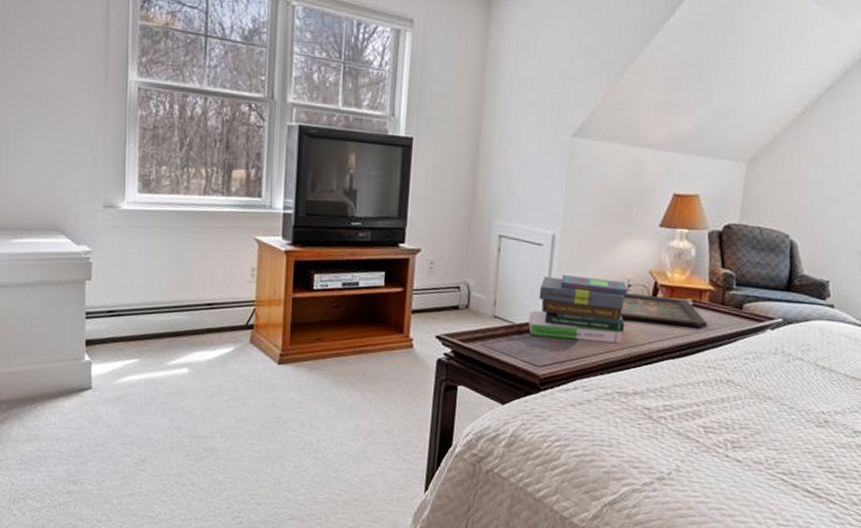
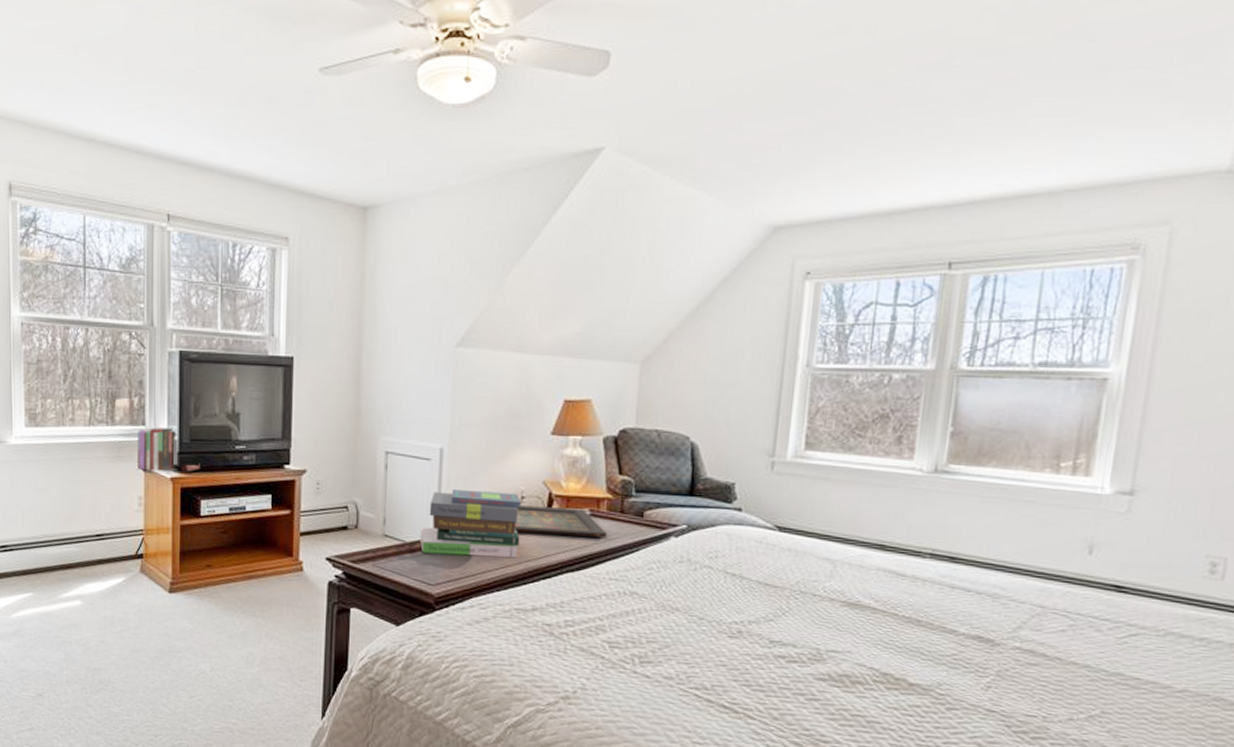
books: none [251,200,315,246] -> present [137,427,200,472]

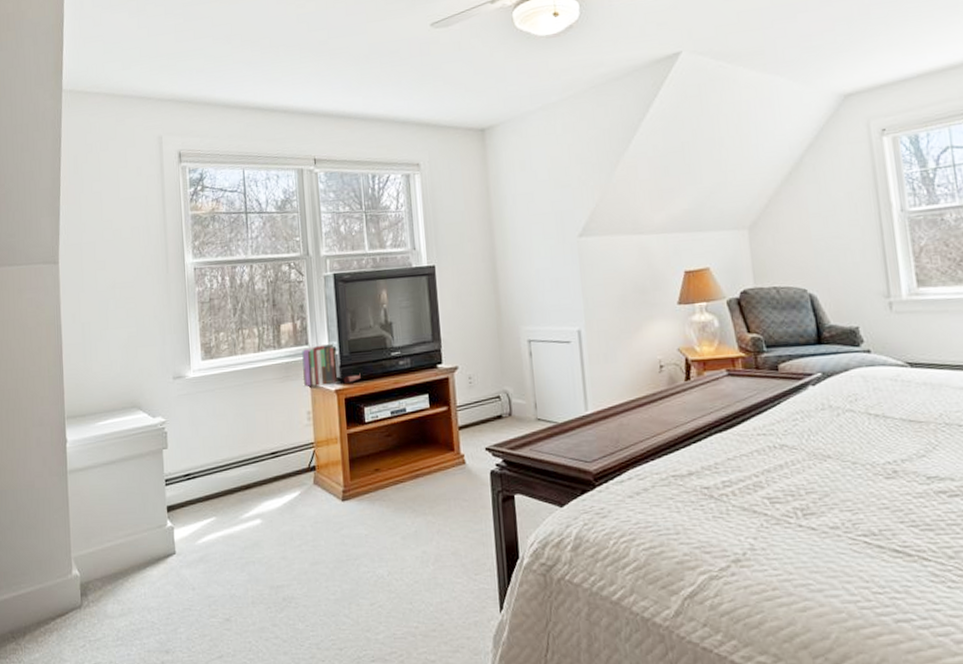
books: present [419,488,521,558] -> none [569,363,666,432]
icon panel: present [514,505,607,537] -> none [656,370,747,400]

